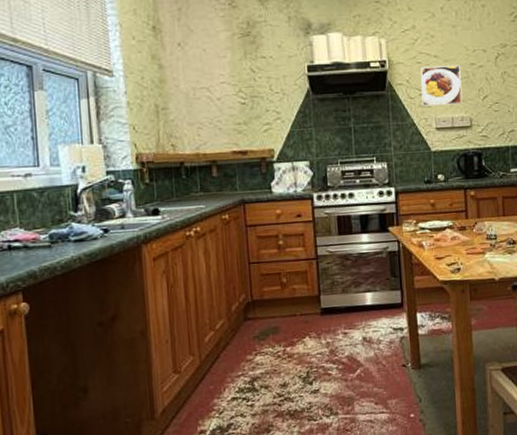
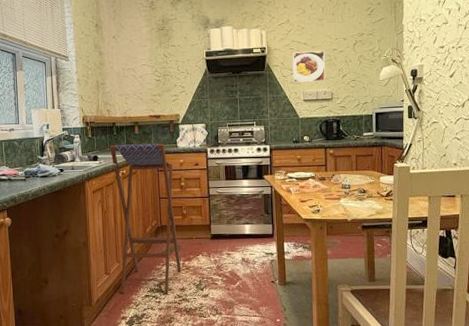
stool: none [177,188,282,398] -> present [110,143,182,294]

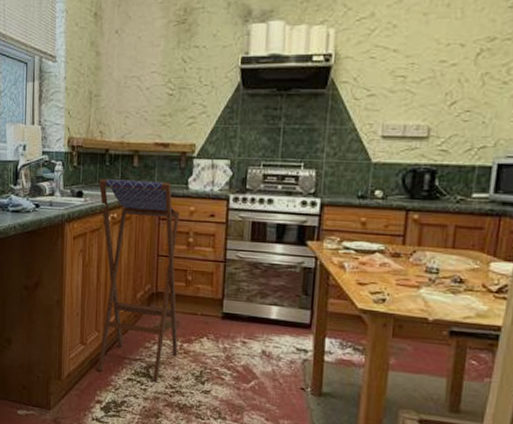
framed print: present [292,50,326,83] -> none [369,61,426,110]

